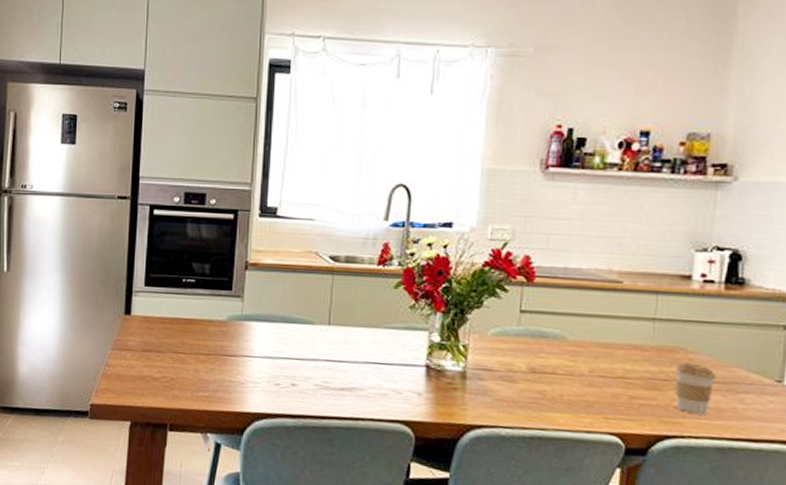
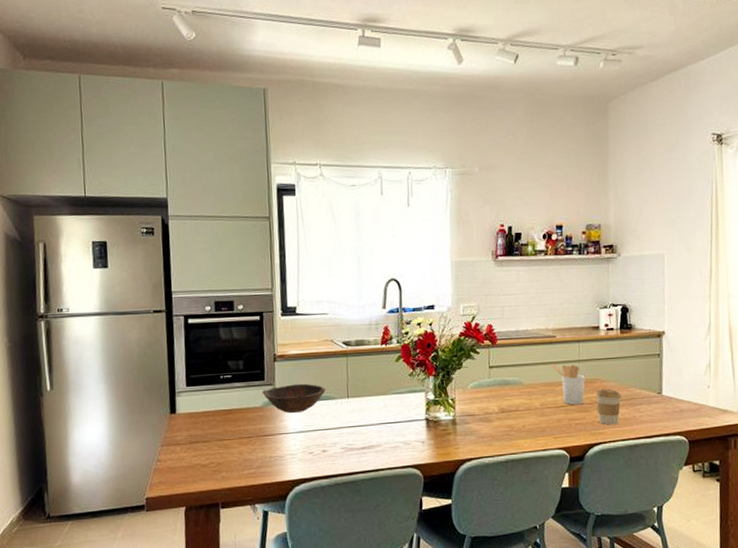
bowl: none [227,299,303,334] -> present [262,383,326,413]
utensil holder: none [612,318,662,380] -> present [551,364,585,405]

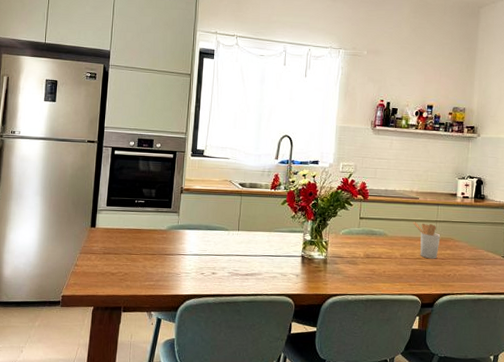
bowl: present [262,383,326,413] -> none [168,214,221,238]
coffee cup: present [596,389,622,425] -> none [448,247,471,280]

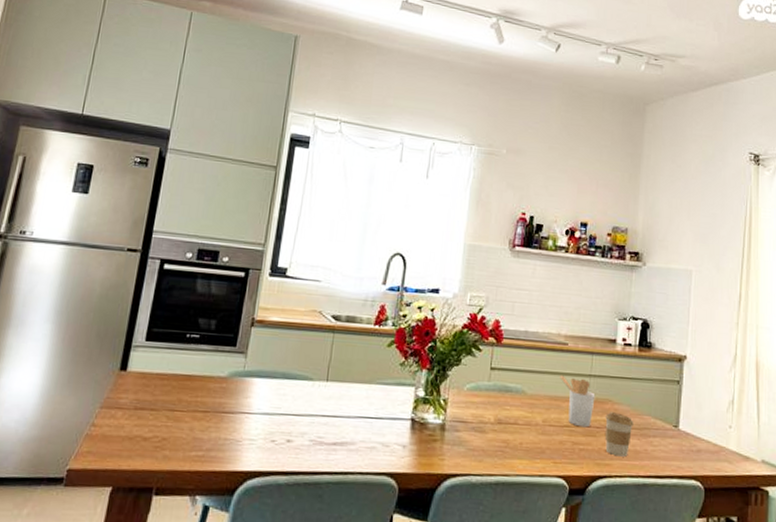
coffee cup: none [448,247,471,280] -> present [605,412,634,457]

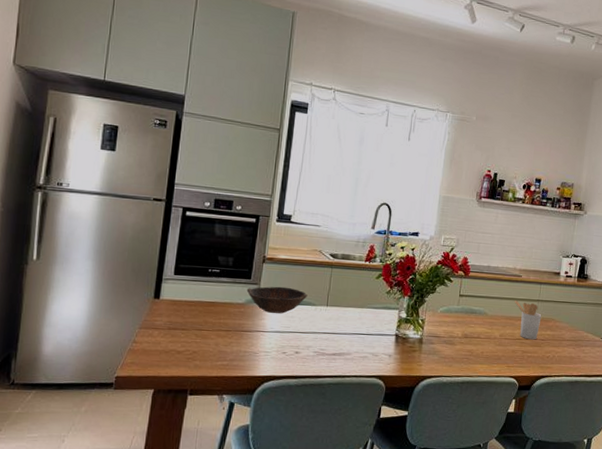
bowl: none [230,355,304,390] -> present [246,286,308,314]
coffee cup: present [605,412,634,457] -> none [547,328,571,362]

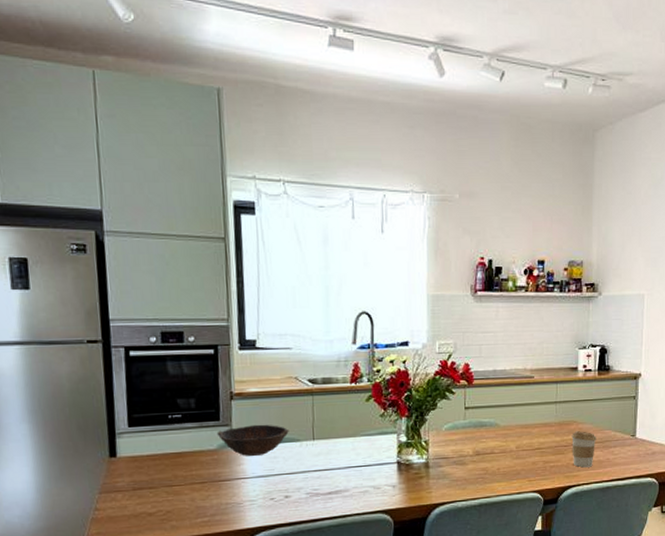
utensil holder: present [514,300,542,340] -> none [528,405,562,448]
coffee cup: none [547,328,571,362] -> present [571,431,596,468]

